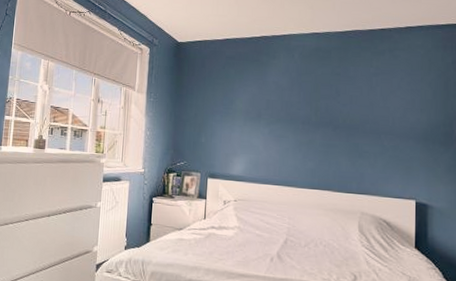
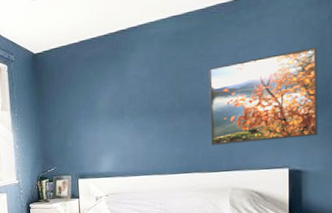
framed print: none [342,86,443,172] -> present [208,46,318,146]

